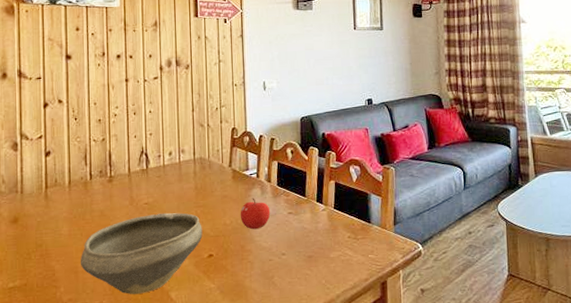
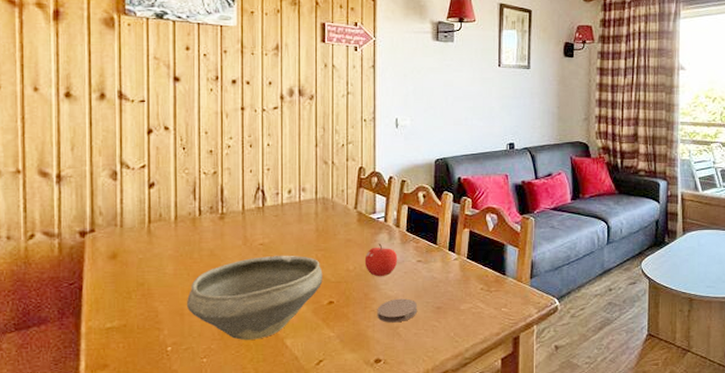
coaster: none [253,249,291,273] -> present [377,298,418,323]

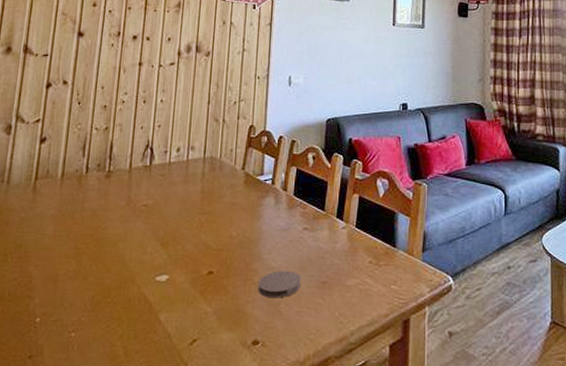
bowl: present [187,255,323,341] -> none [62,218,205,314]
fruit: present [364,243,398,277] -> none [248,208,284,246]

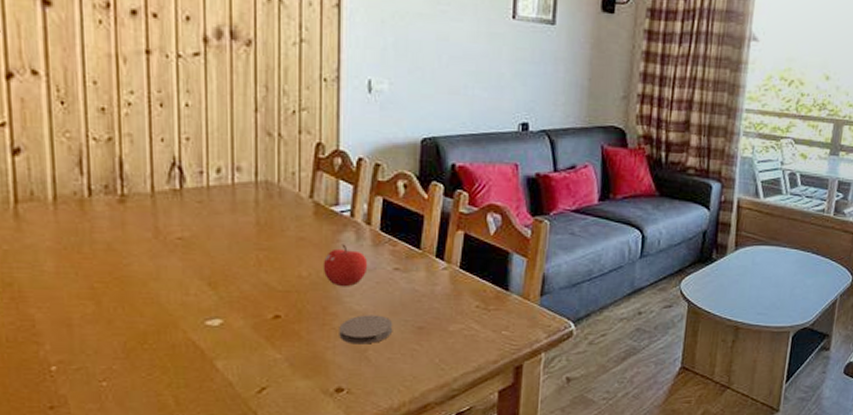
fruit: none [248,208,284,246] -> present [323,244,368,287]

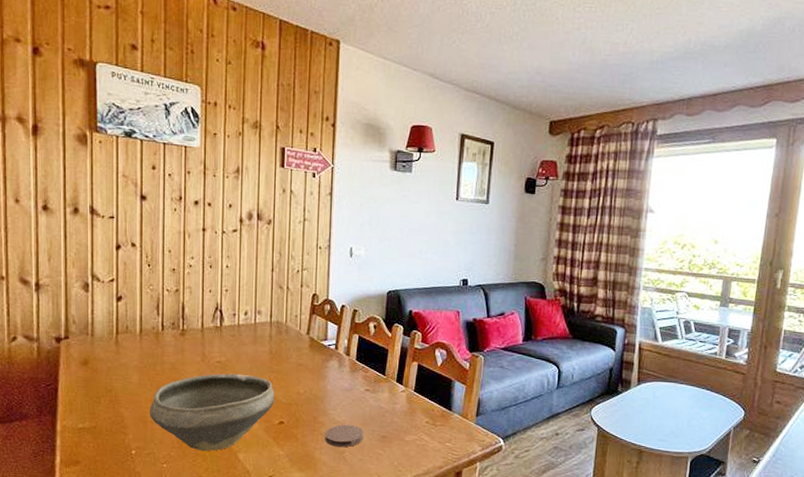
bowl: none [76,253,266,361] -> present [150,373,275,452]
fruit: present [323,244,368,287] -> none [314,369,347,403]

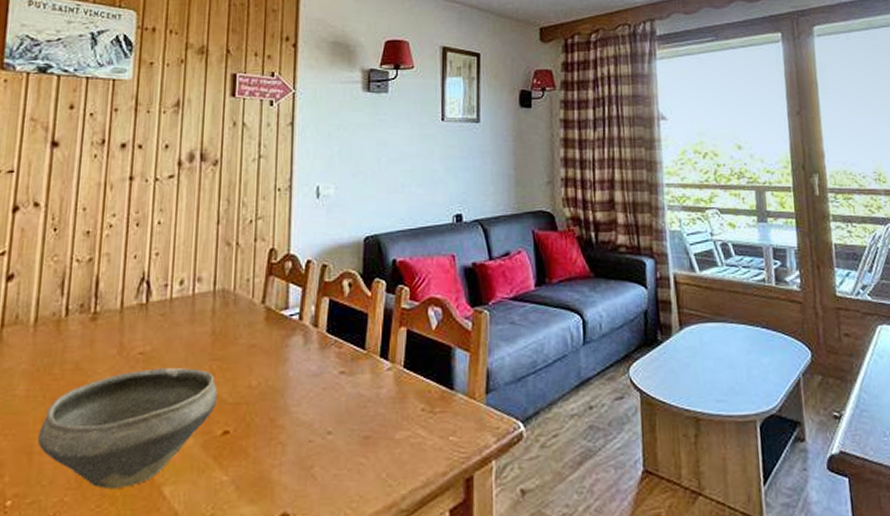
coaster: present [324,424,364,448] -> none [285,425,339,461]

